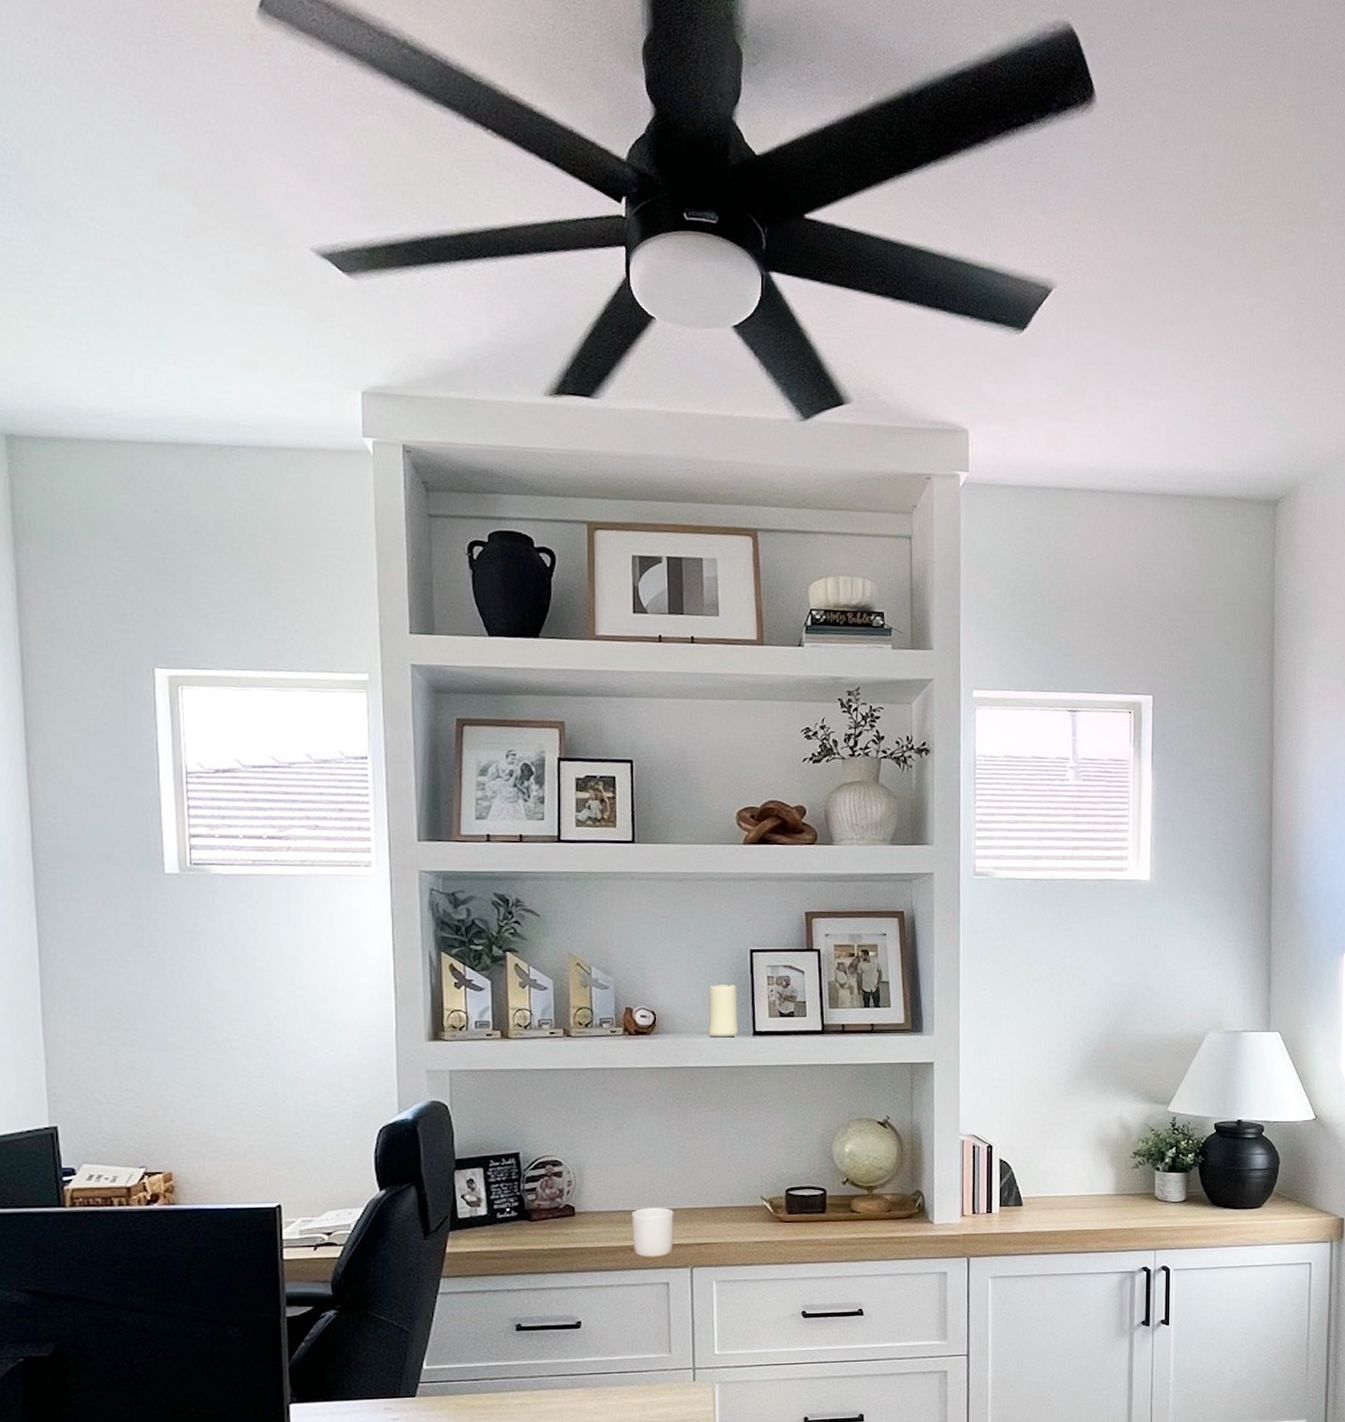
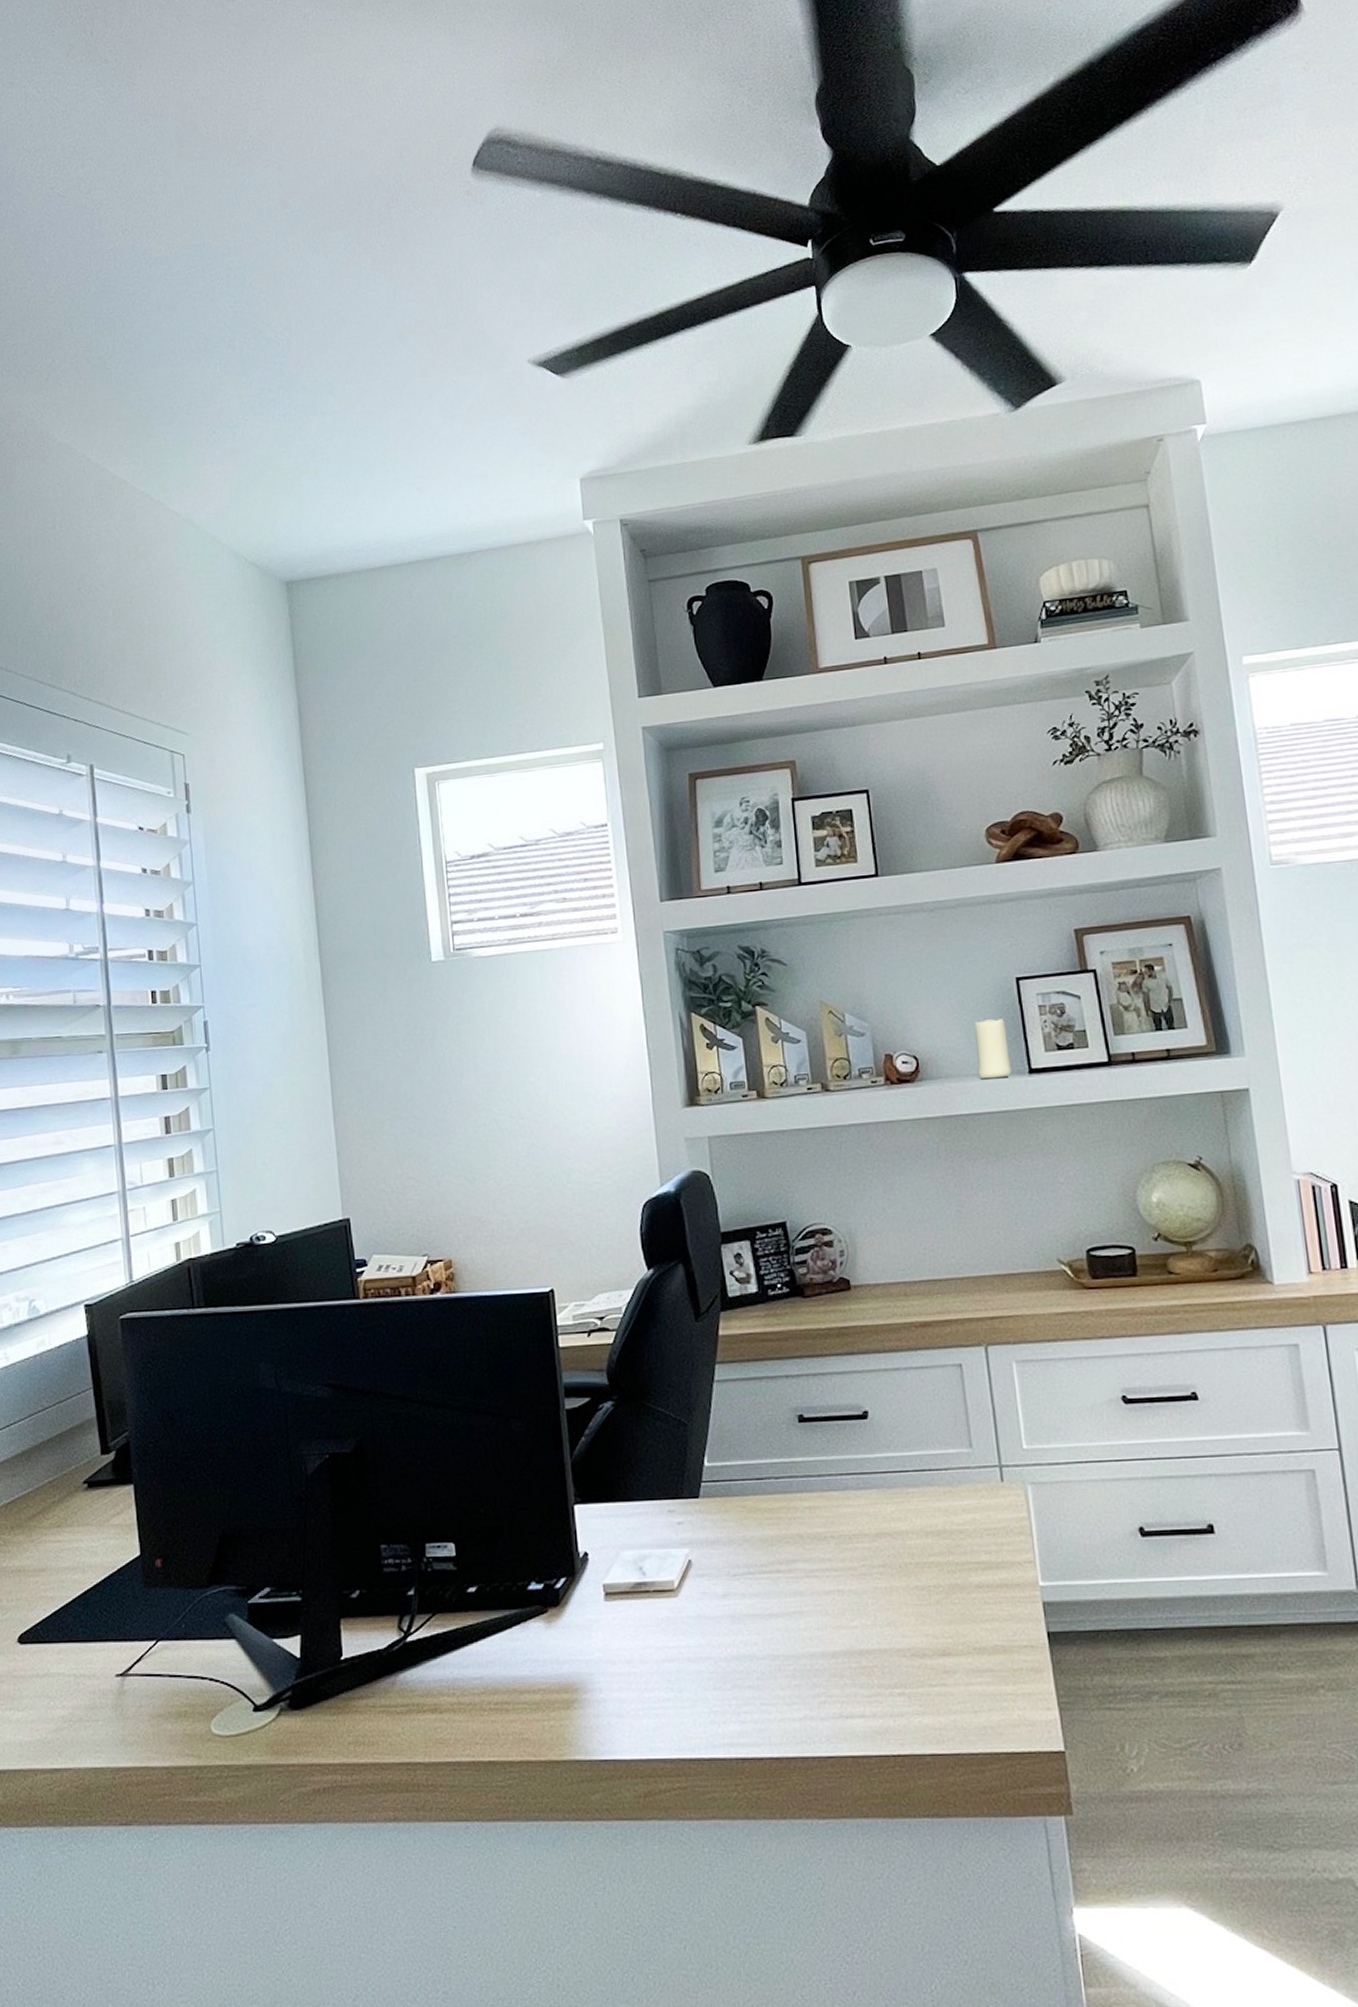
mug: present [631,1207,674,1258] -> none [912,1276,963,1335]

